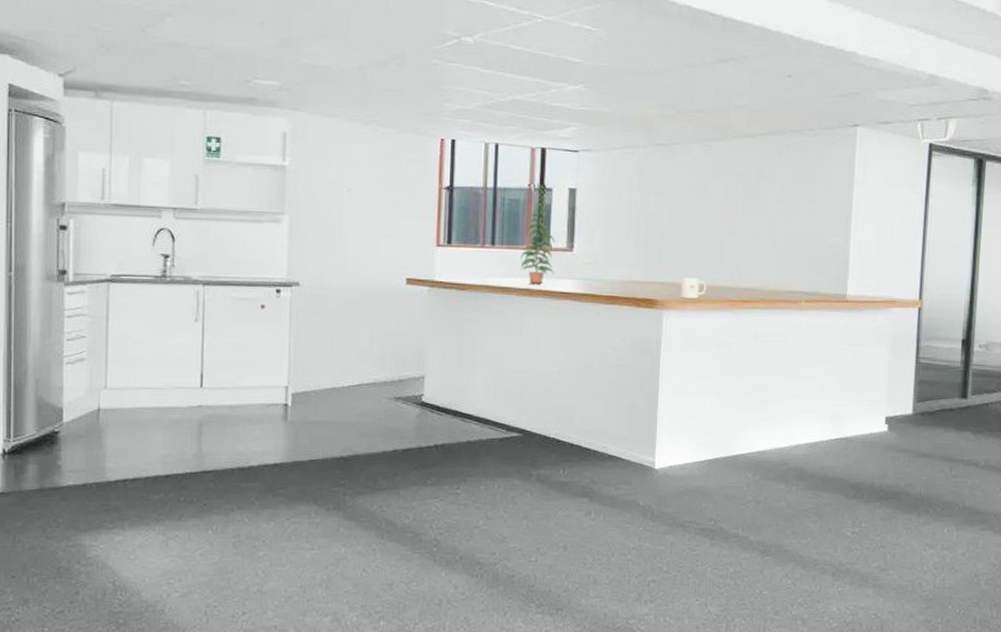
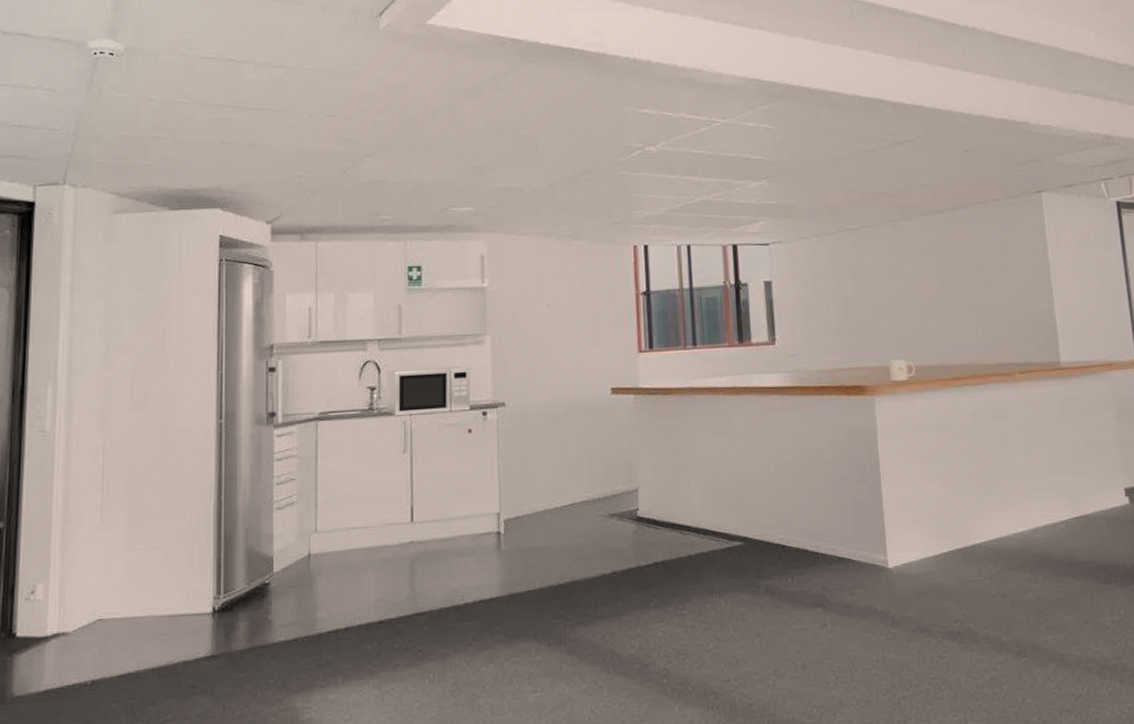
microwave: none [179,239,267,287] -> present [386,366,471,416]
plant: present [520,183,555,285] -> none [723,280,760,383]

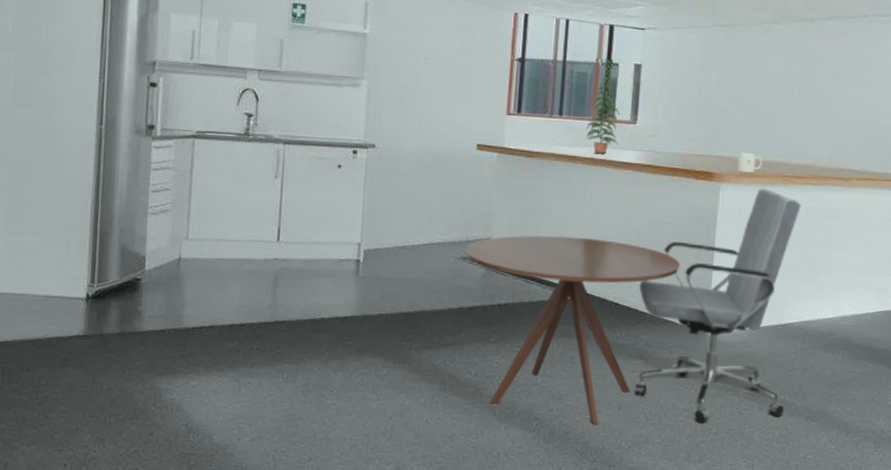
microwave: present [386,366,471,416] -> none [261,100,346,148]
round table: none [611,475,847,692] -> present [464,235,681,425]
plant: none [723,280,760,383] -> present [585,58,620,155]
office chair: none [805,395,990,675] -> present [634,188,801,423]

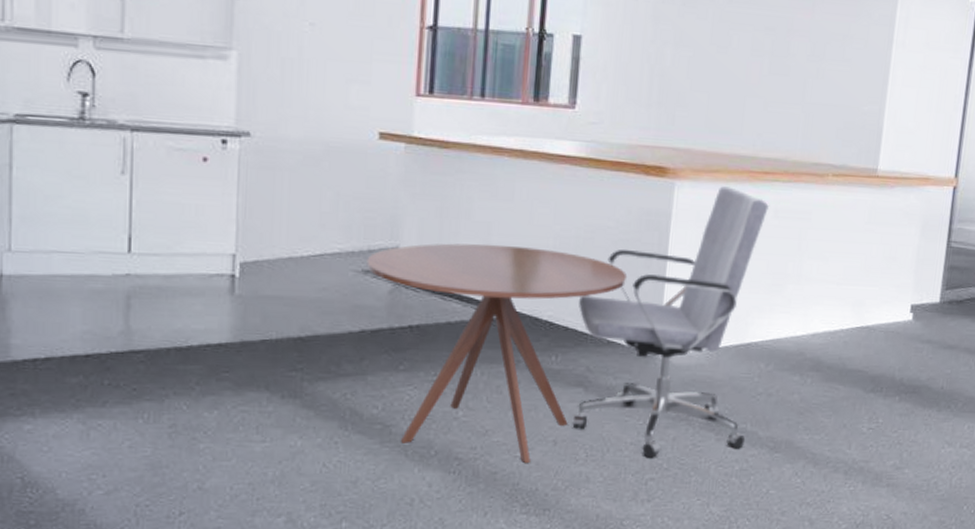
plant: present [585,58,620,155] -> none [513,27,555,146]
mug: present [737,152,763,173] -> none [695,143,725,168]

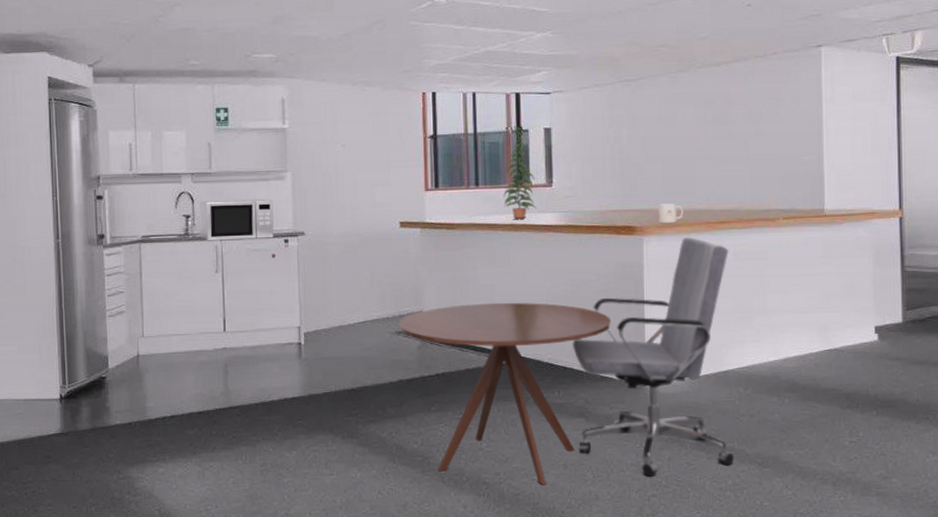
microwave: none [101,74,211,136] -> present [199,198,274,241]
plant: none [513,27,555,146] -> present [503,126,537,220]
mug: none [695,143,725,168] -> present [658,203,684,223]

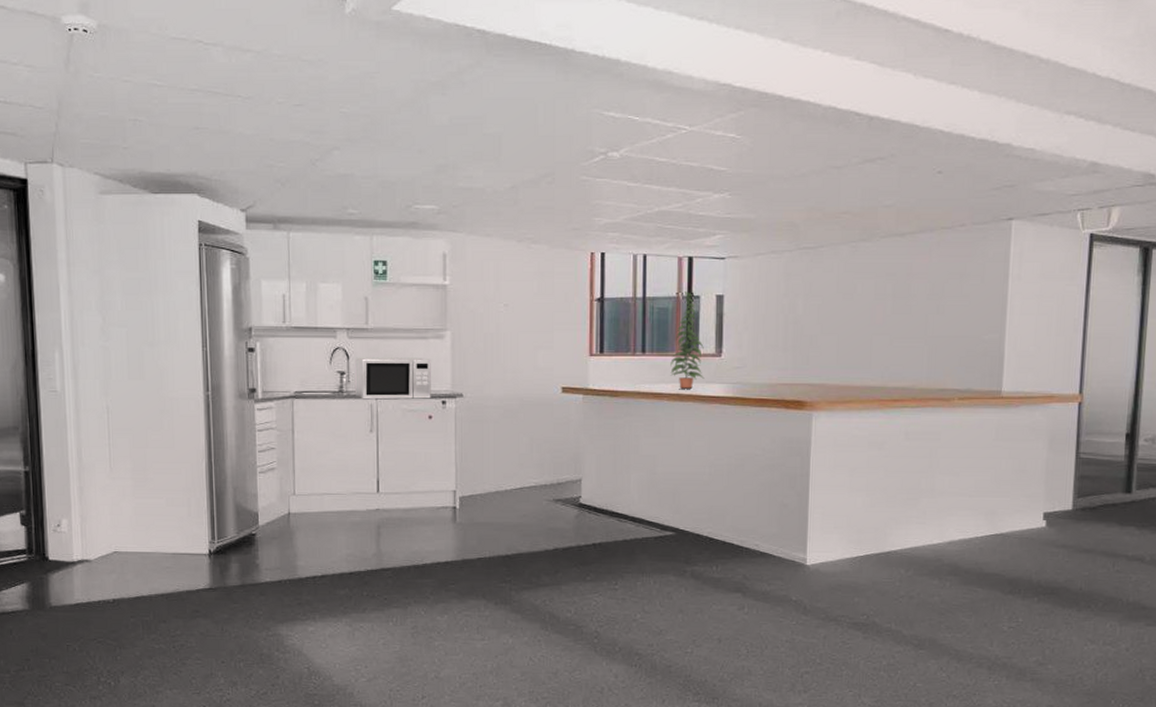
round table: present [399,302,612,486] -> none [557,473,775,659]
office chair: present [573,236,735,477] -> none [733,413,900,654]
mug: present [658,203,684,223] -> none [830,379,856,399]

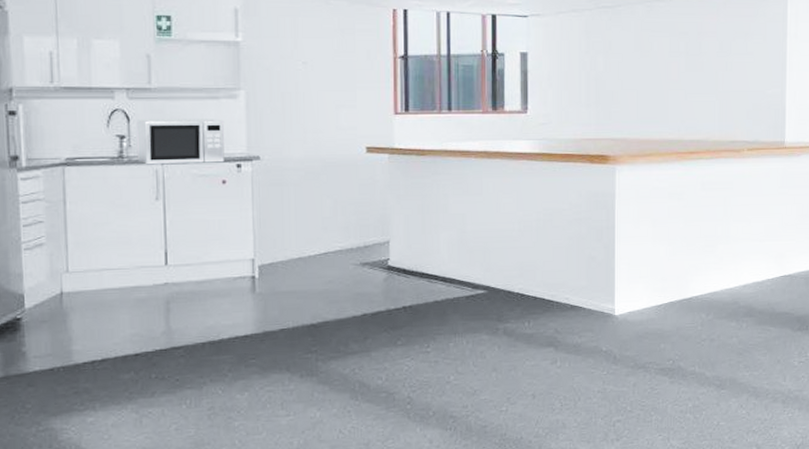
plant: present [670,291,705,390] -> none [477,49,511,147]

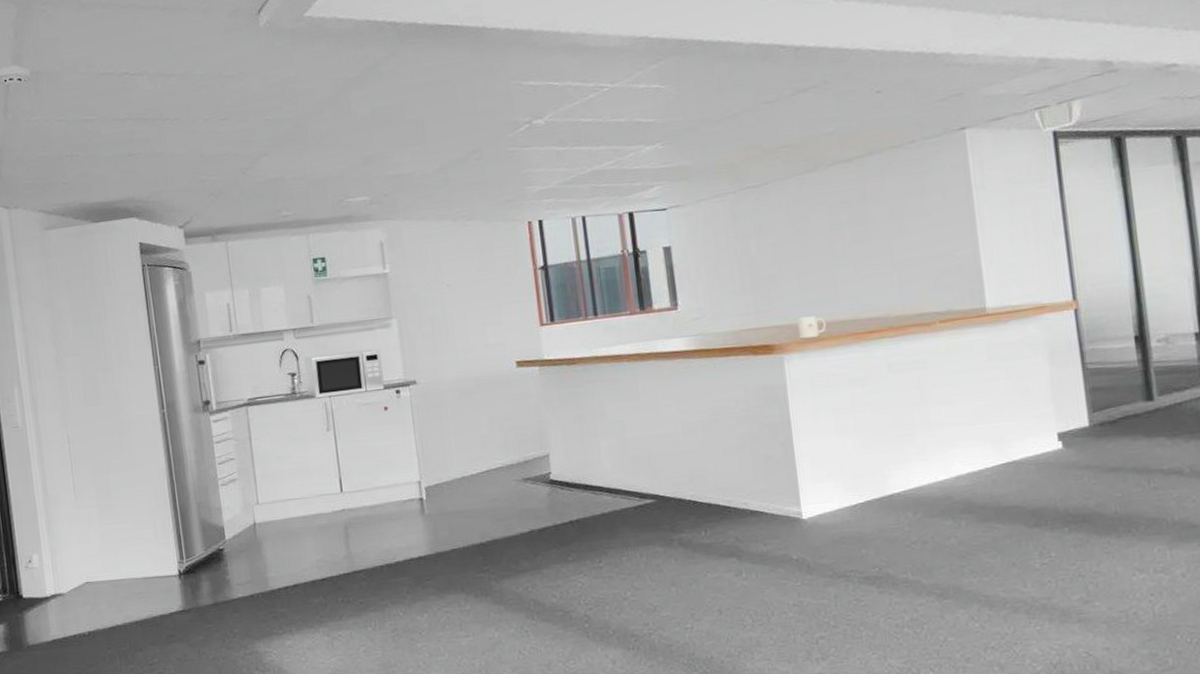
mug: none [631,133,655,153] -> present [797,316,827,339]

